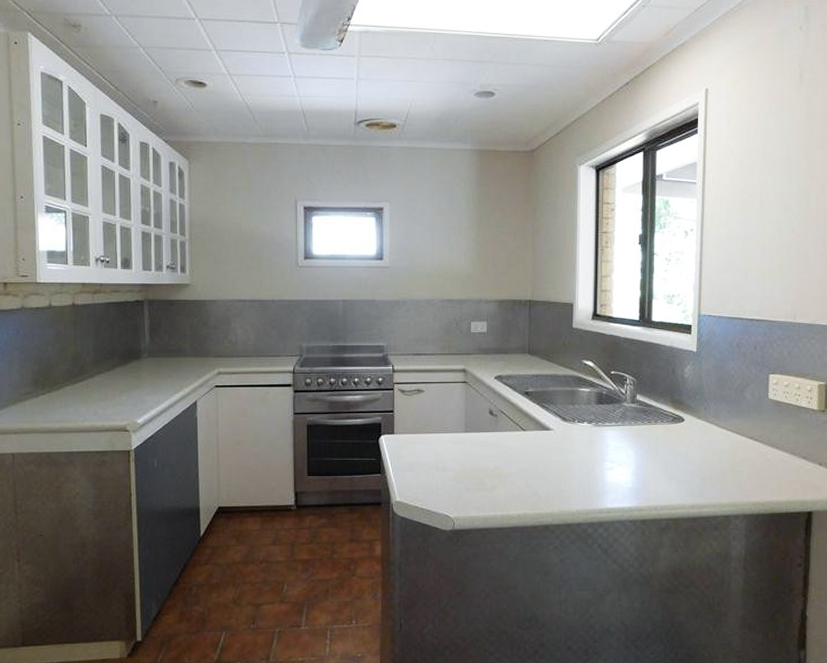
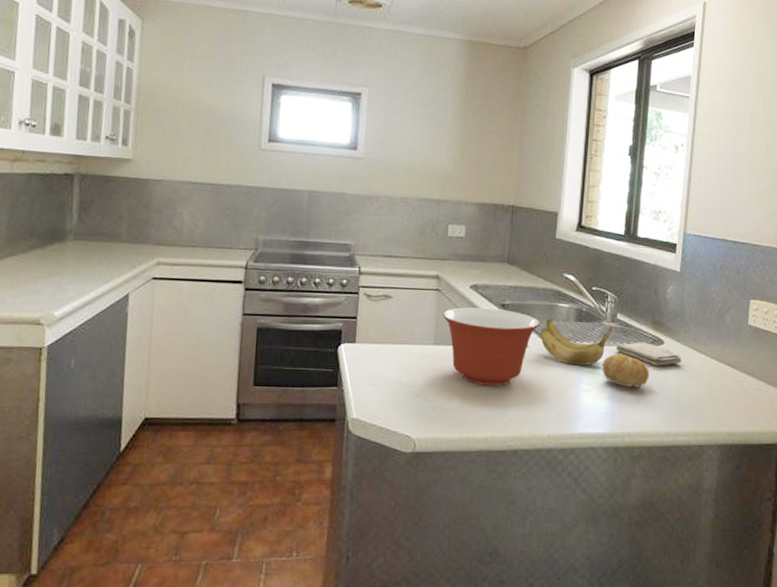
mixing bowl: none [471,396,563,467] -> present [442,307,541,386]
banana: none [563,404,632,445] -> present [540,319,612,366]
fruit: none [625,433,672,464] -> present [601,354,650,389]
washcloth: none [637,420,703,443] -> present [615,342,682,367]

